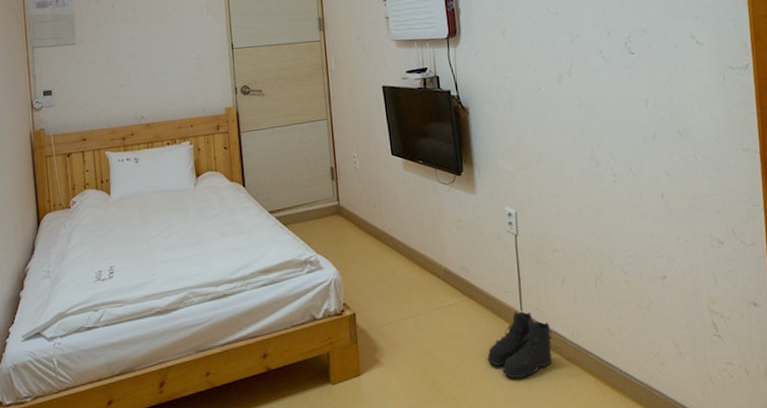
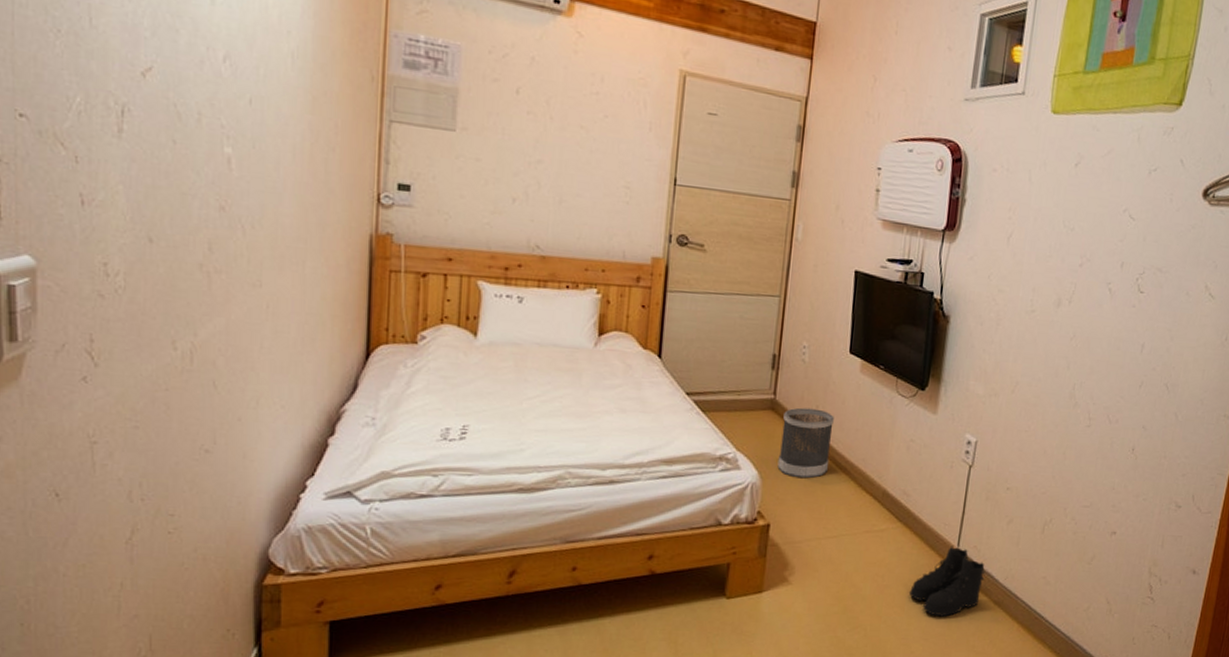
wastebasket: none [348,207,394,269] -> present [777,407,834,479]

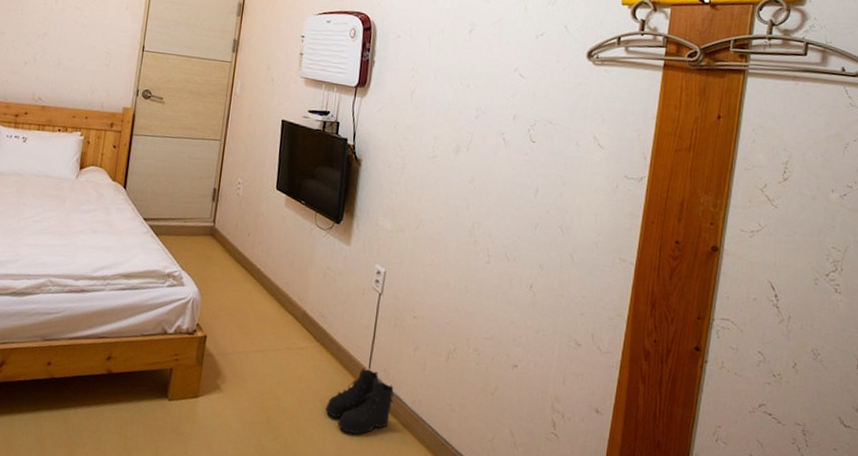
wastebasket: present [777,407,834,479] -> none [214,234,263,297]

